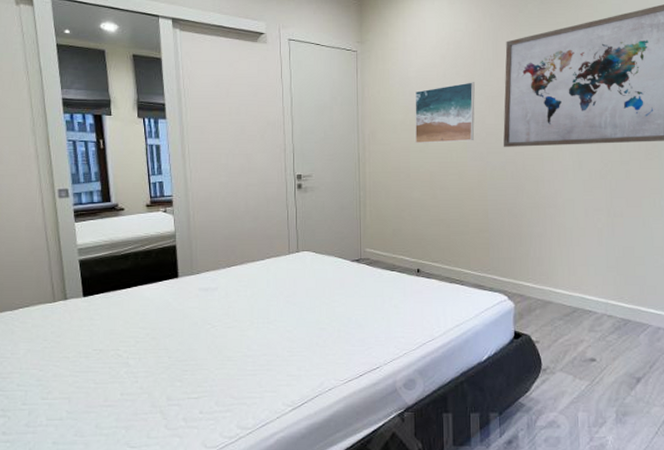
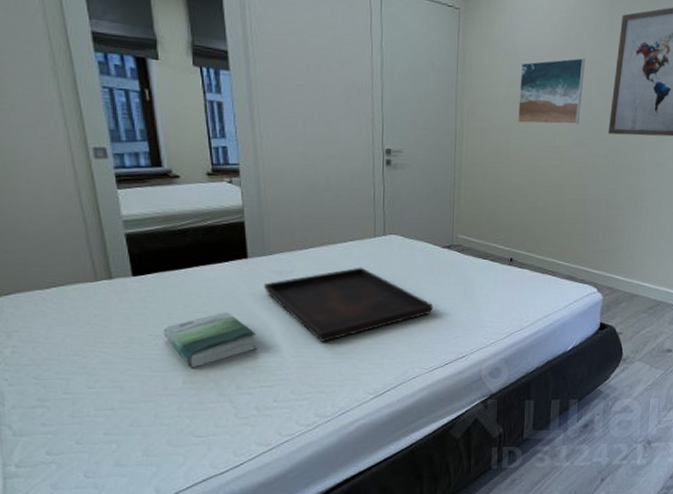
book: none [106,328,185,381] -> present [163,312,257,368]
serving tray: none [192,282,345,354] -> present [264,267,433,342]

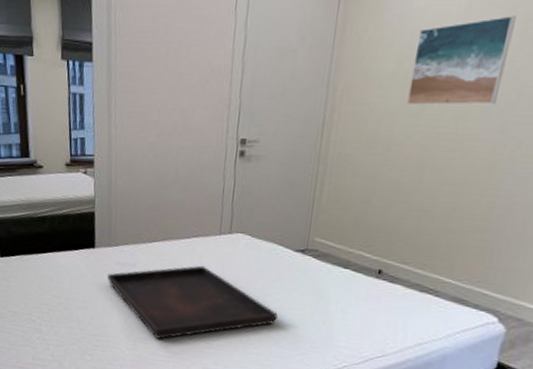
book: present [163,312,257,368] -> none [20,297,97,347]

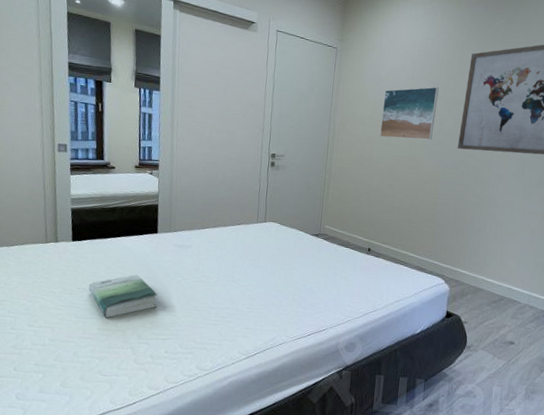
book: none [20,297,97,347] -> present [88,275,157,318]
serving tray: present [107,265,278,339] -> none [167,246,301,306]

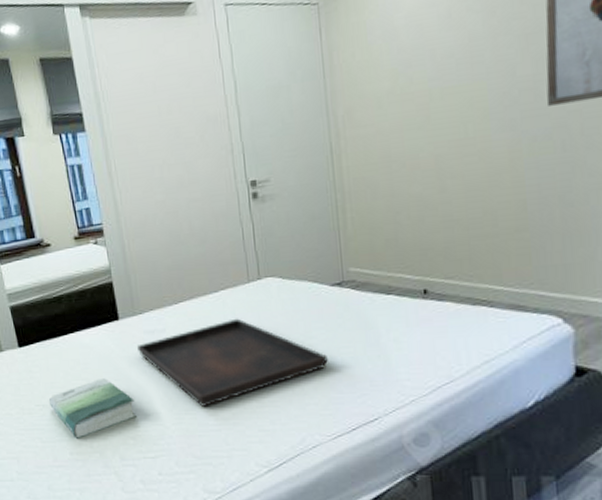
serving tray: none [167,246,301,306] -> present [137,318,328,407]
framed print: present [380,87,439,140] -> none [405,17,500,120]

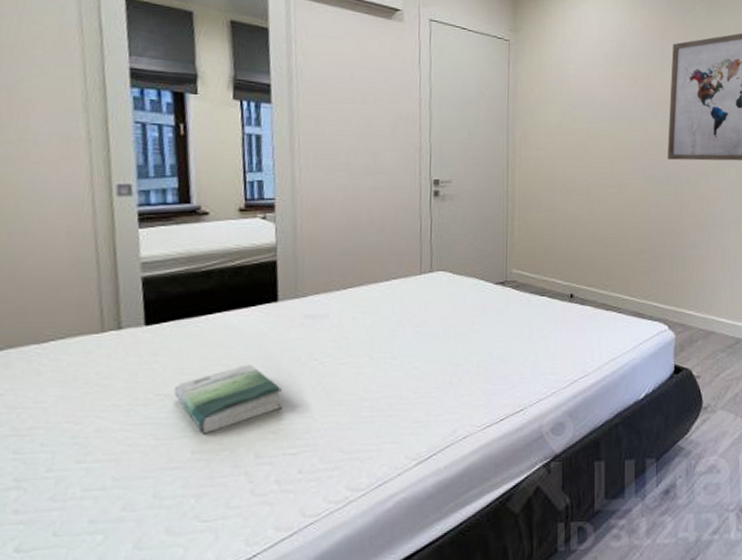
serving tray: present [137,318,328,407] -> none [294,308,485,397]

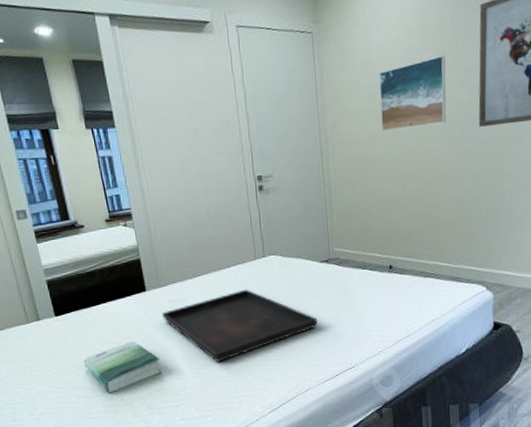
serving tray: none [294,308,485,397] -> present [162,289,317,362]
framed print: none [573,85,639,151] -> present [378,56,447,132]

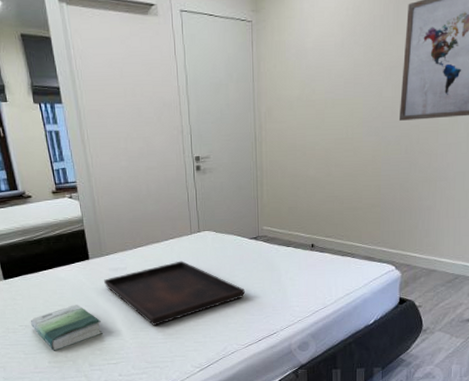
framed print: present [378,56,447,132] -> none [311,51,373,121]

